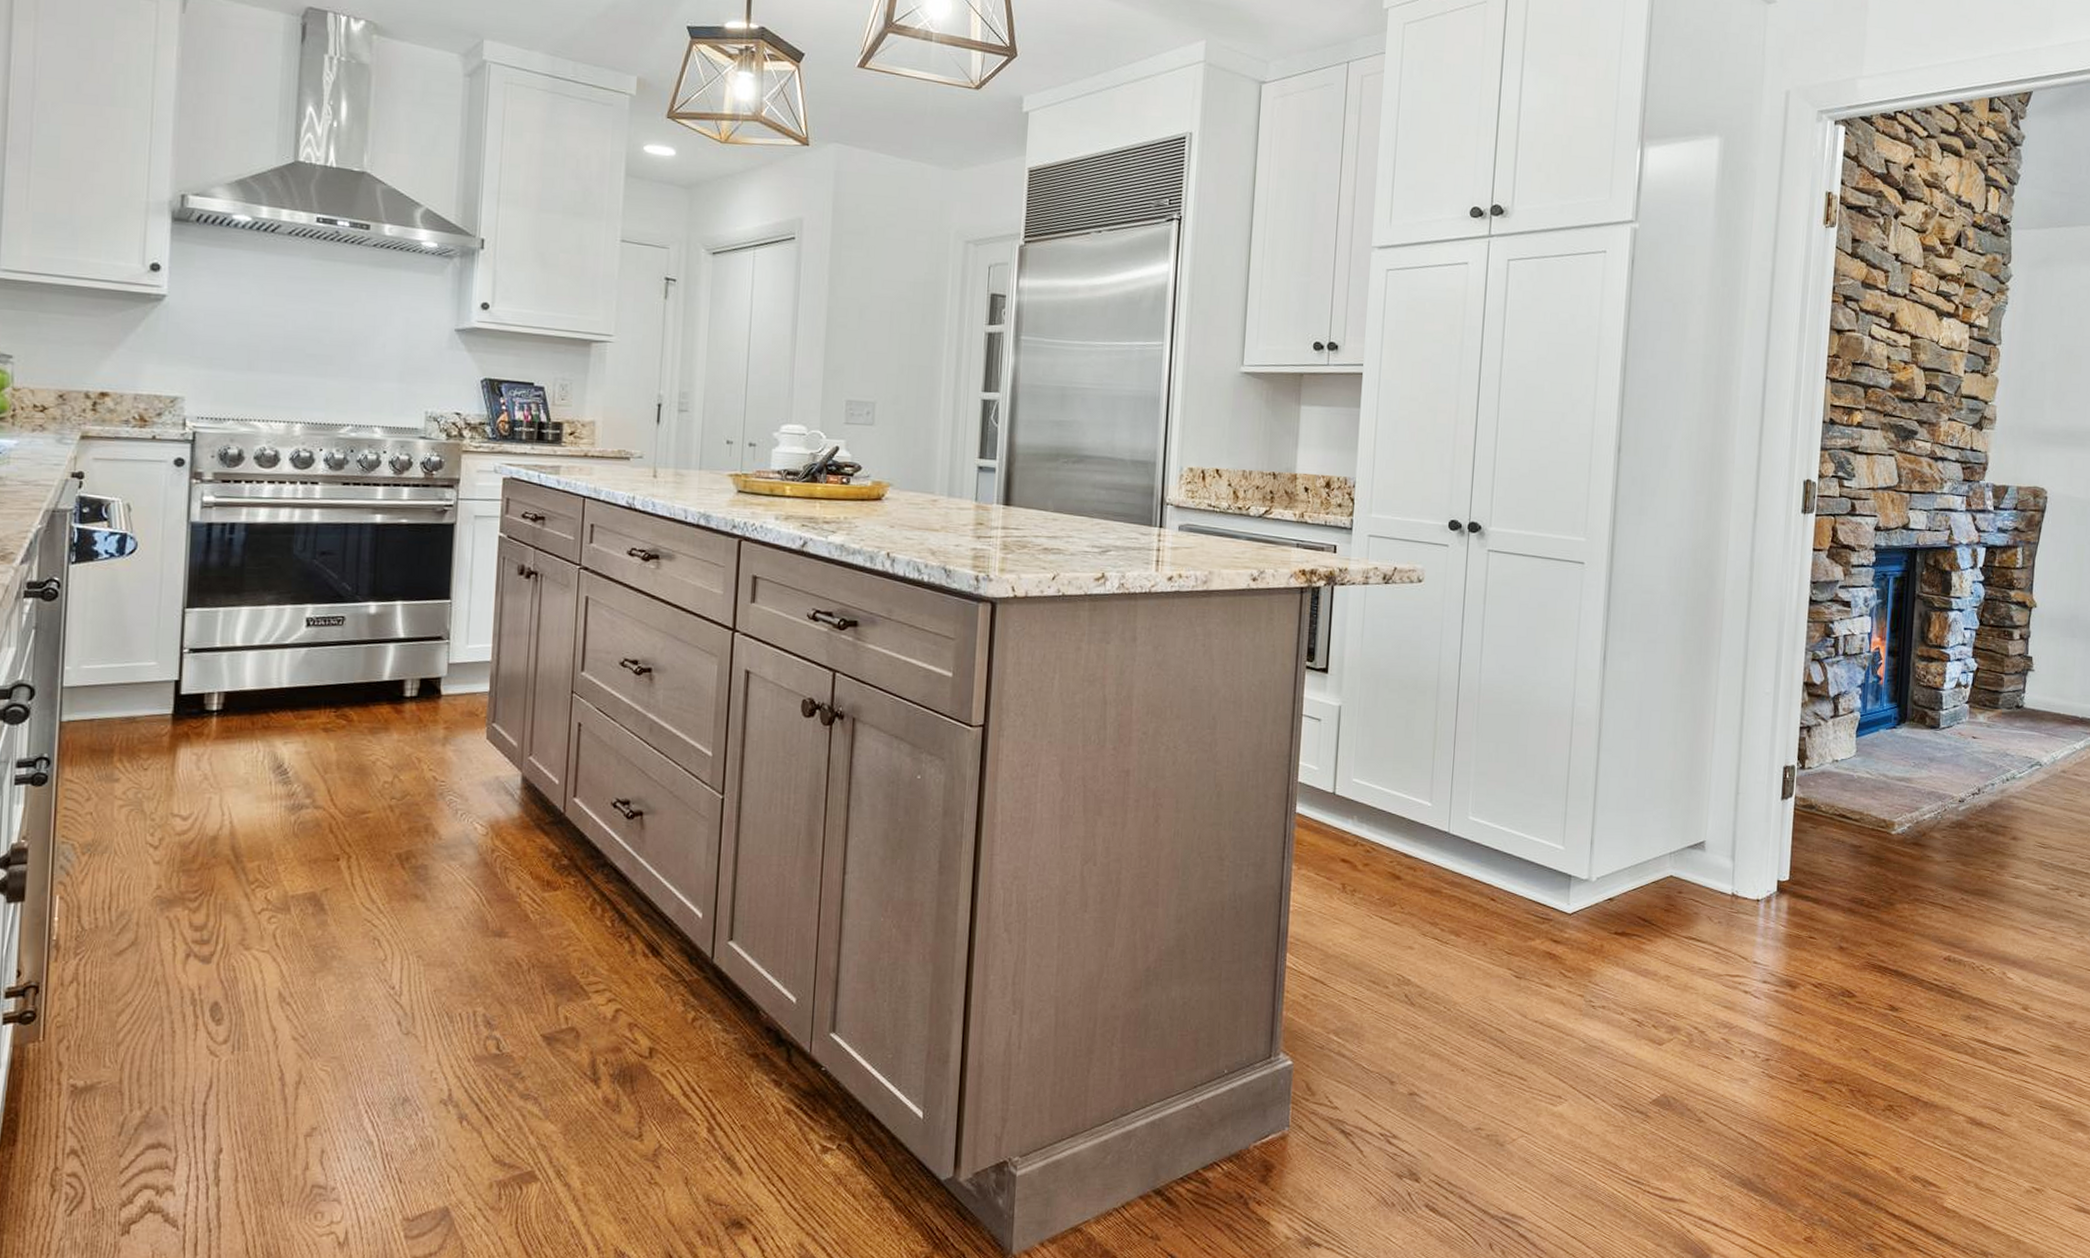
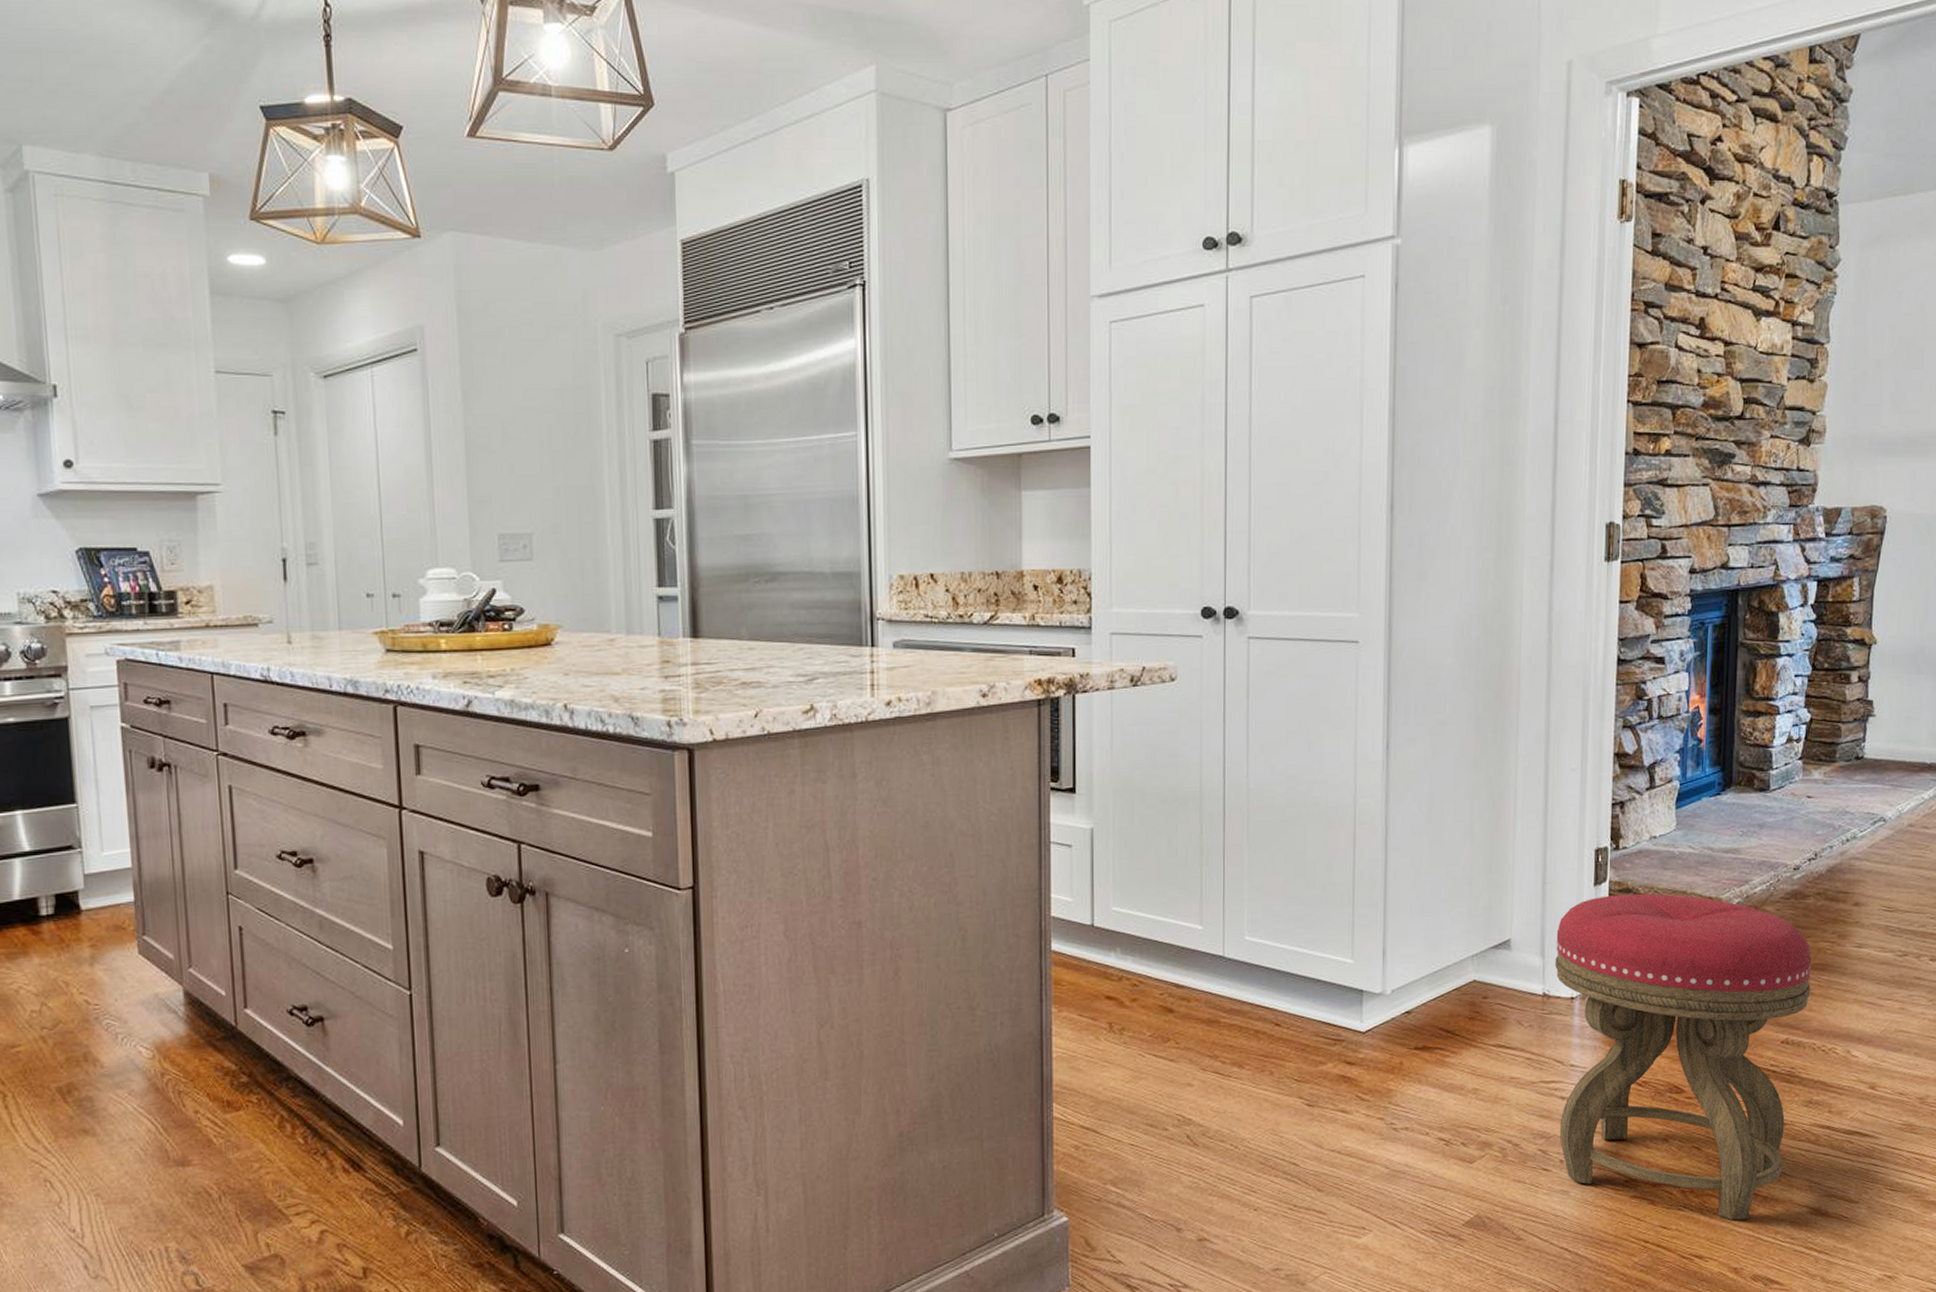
stool: none [1741,809,1973,1122] -> present [1555,893,1812,1221]

